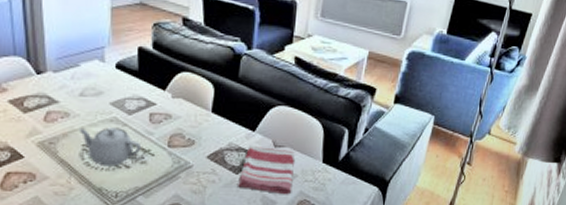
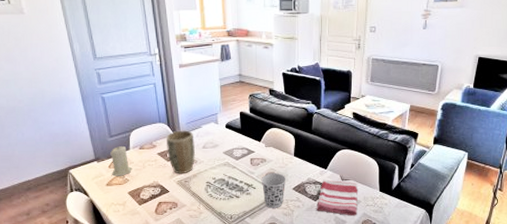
plant pot: none [24,68,69,133] -> present [167,130,196,174]
teapot: present [78,127,142,166] -> none [203,169,247,197]
cup: none [163,133,199,183] -> present [261,172,286,208]

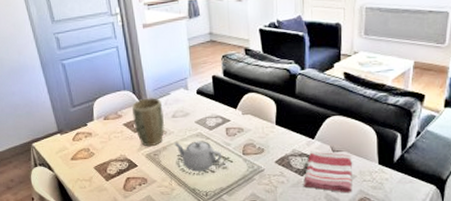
candle: present [110,146,133,176] -> none [73,117,98,150]
teapot: none [203,169,247,197] -> present [174,141,222,172]
cup: present [261,172,286,208] -> none [238,143,268,184]

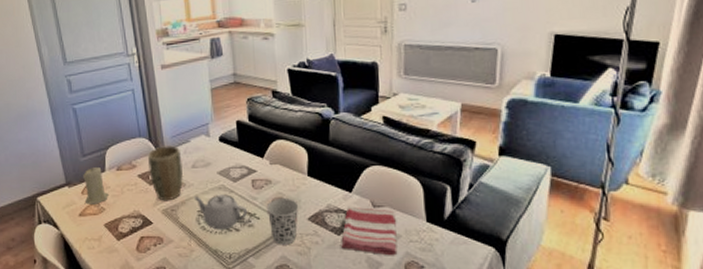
candle: none [73,117,98,150] -> present [83,167,110,204]
cup: none [238,143,268,184] -> present [266,197,299,245]

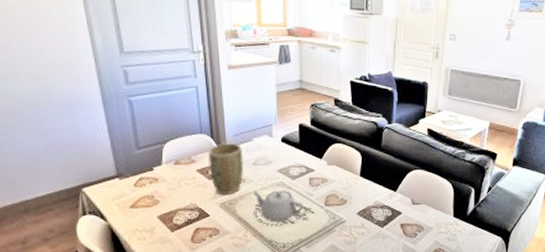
candle: present [83,167,110,204] -> none [137,161,165,197]
cup: present [266,197,299,245] -> none [321,194,350,236]
dish towel: present [341,206,398,256] -> none [383,203,430,245]

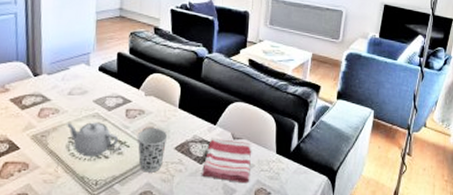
plant pot: present [209,143,244,195] -> none [22,71,59,127]
cup: none [321,194,350,236] -> present [137,127,168,172]
dish towel: none [383,203,430,245] -> present [202,137,251,184]

